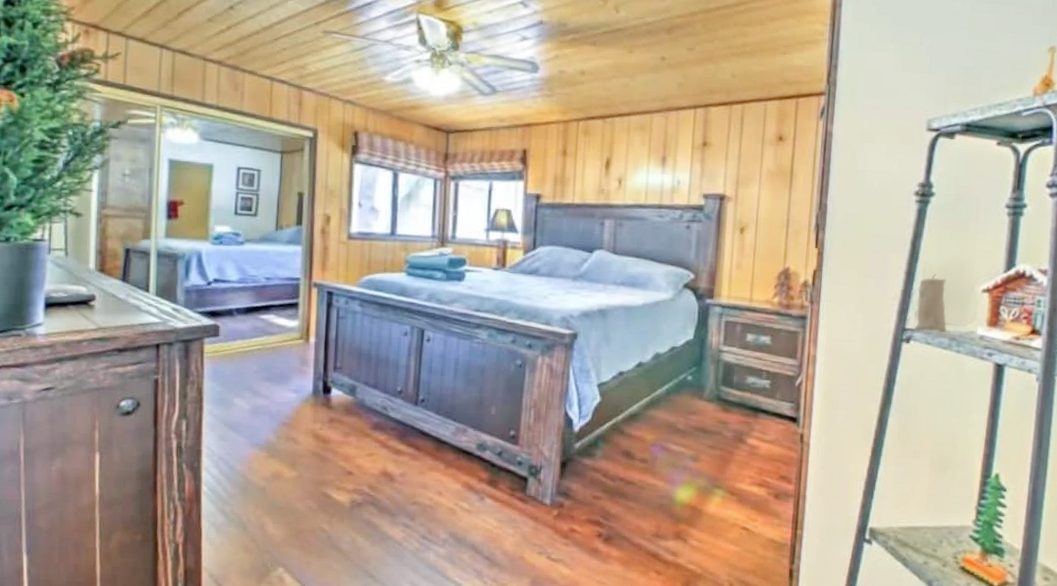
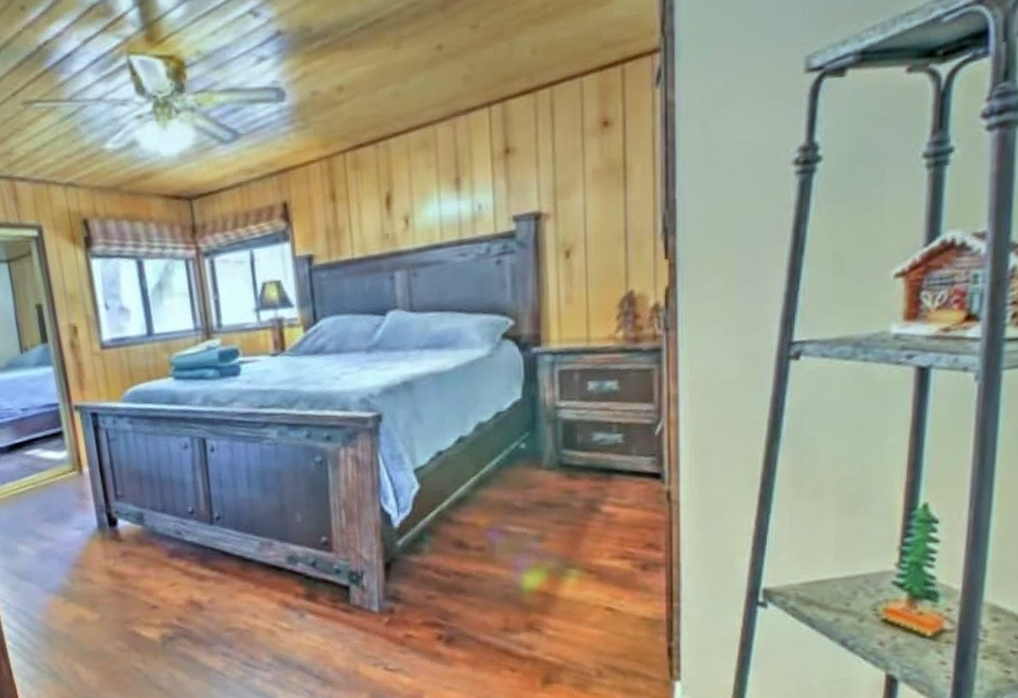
candle: present [914,274,947,332] -> none [804,264,848,342]

